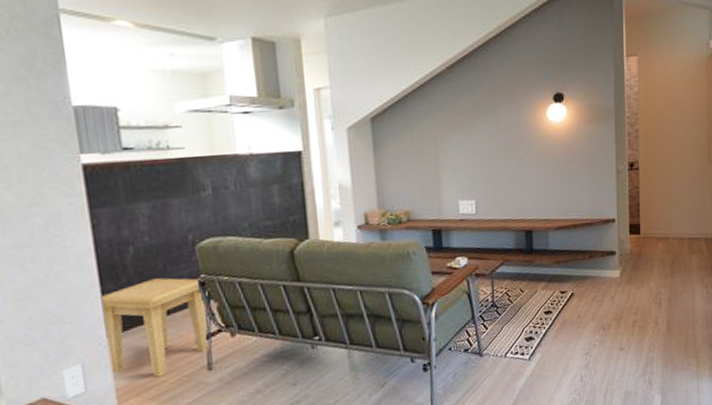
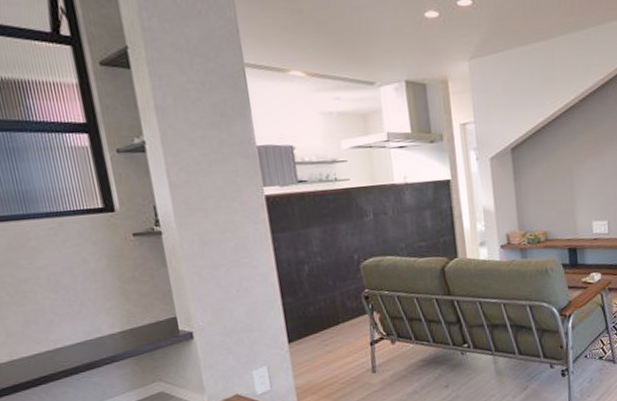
side table: present [102,278,209,377] -> none [283,292,373,378]

